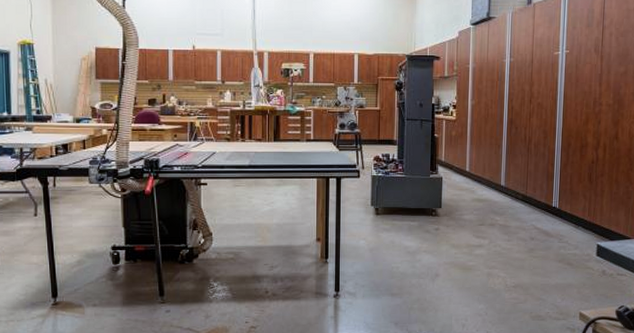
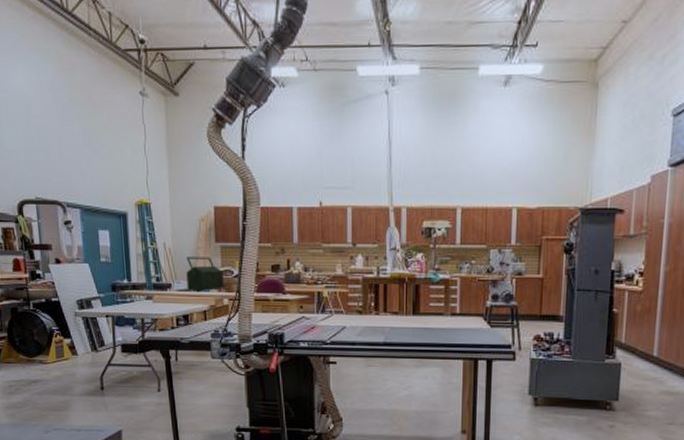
tool box: none [67,92,103,123] -> present [186,257,224,292]

